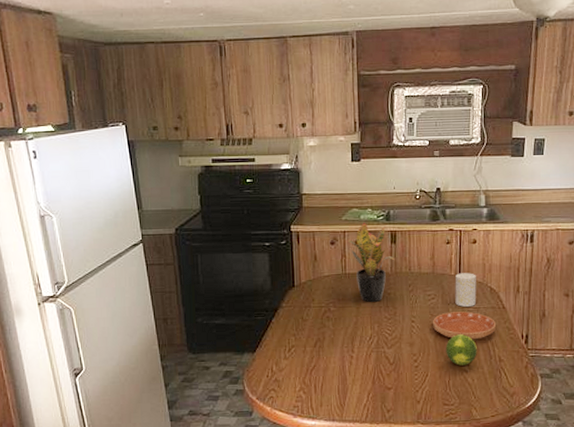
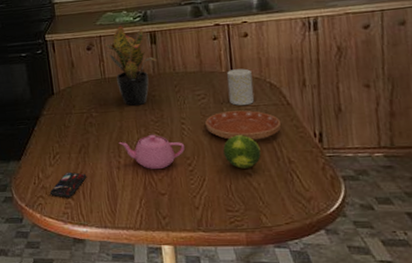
smartphone: none [282,365,320,392] -> present [49,172,87,198]
teapot: none [353,330,413,364] -> present [118,134,186,169]

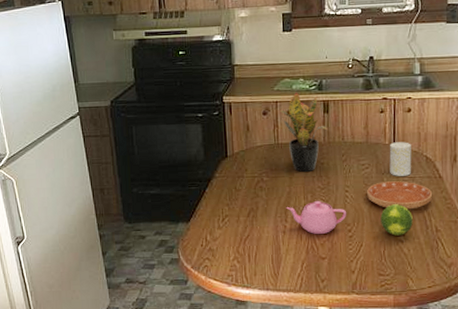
smartphone: present [49,172,87,198] -> none [216,234,254,261]

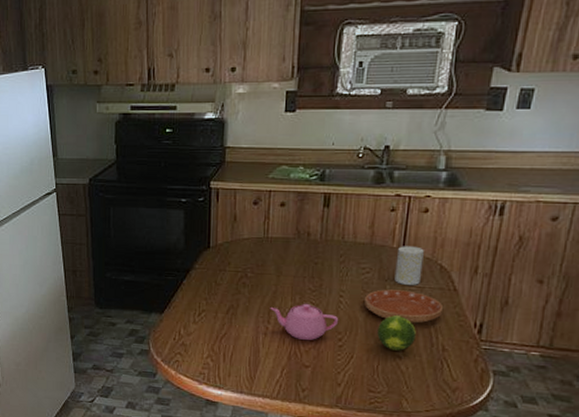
potted plant: present [279,92,328,172] -> none [272,181,326,271]

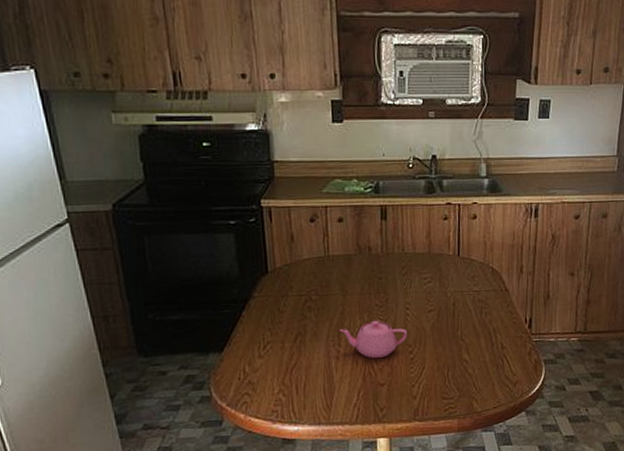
saucer: present [365,289,444,324] -> none [430,295,499,327]
fruit: present [377,315,416,351] -> none [444,321,478,355]
cup: present [394,246,424,285] -> none [453,252,477,290]

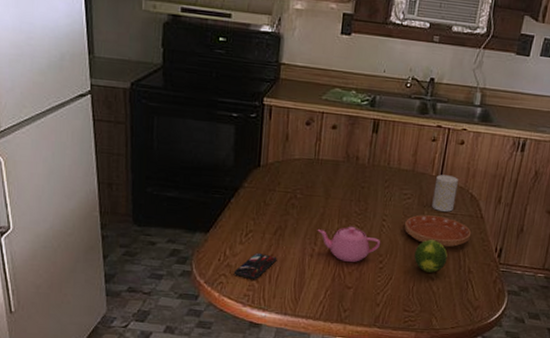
smartphone: none [257,363,302,394] -> present [233,252,277,280]
saucer: none [430,295,499,327] -> present [405,215,472,248]
fruit: none [444,321,478,355] -> present [414,240,448,273]
cup: none [453,252,477,290] -> present [432,174,458,212]

